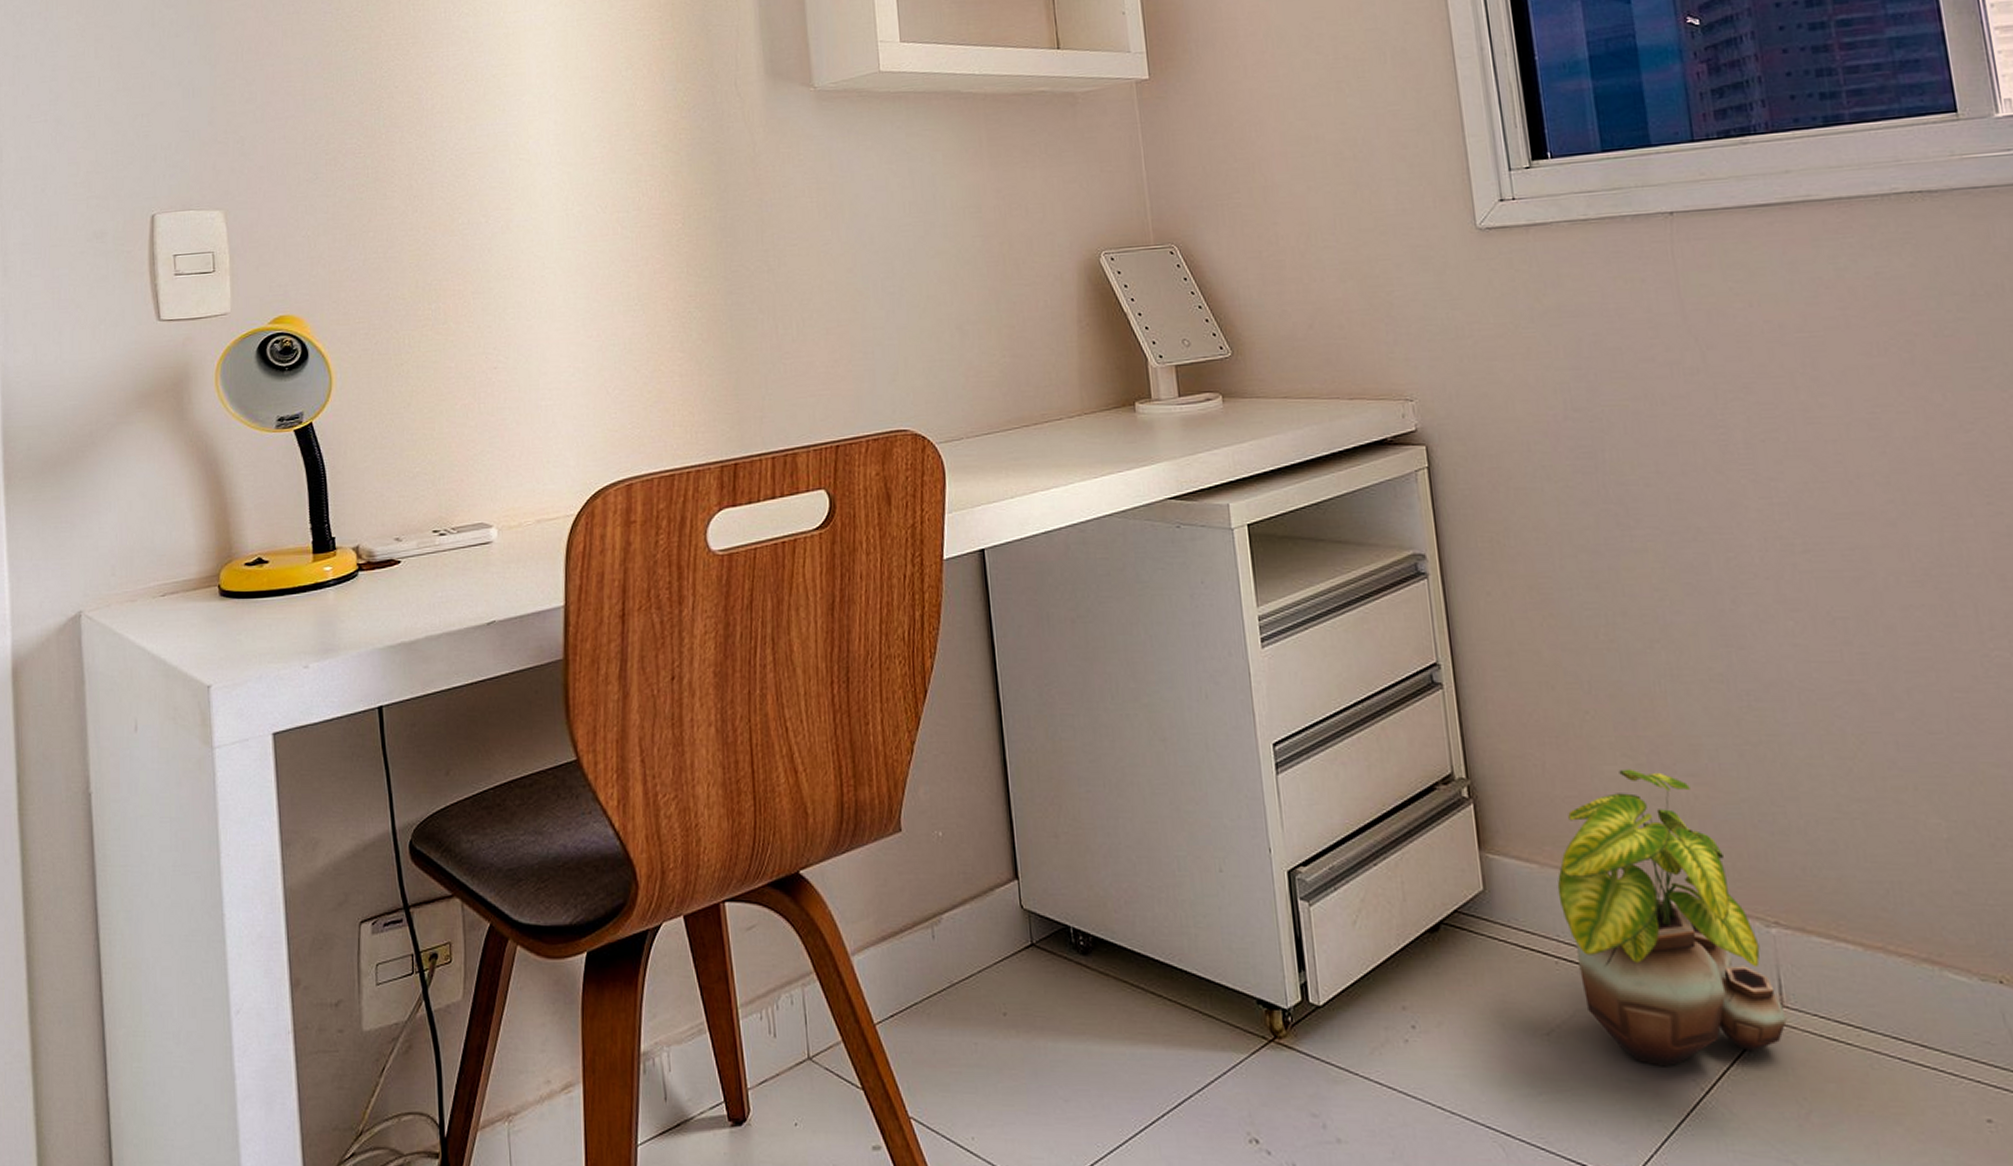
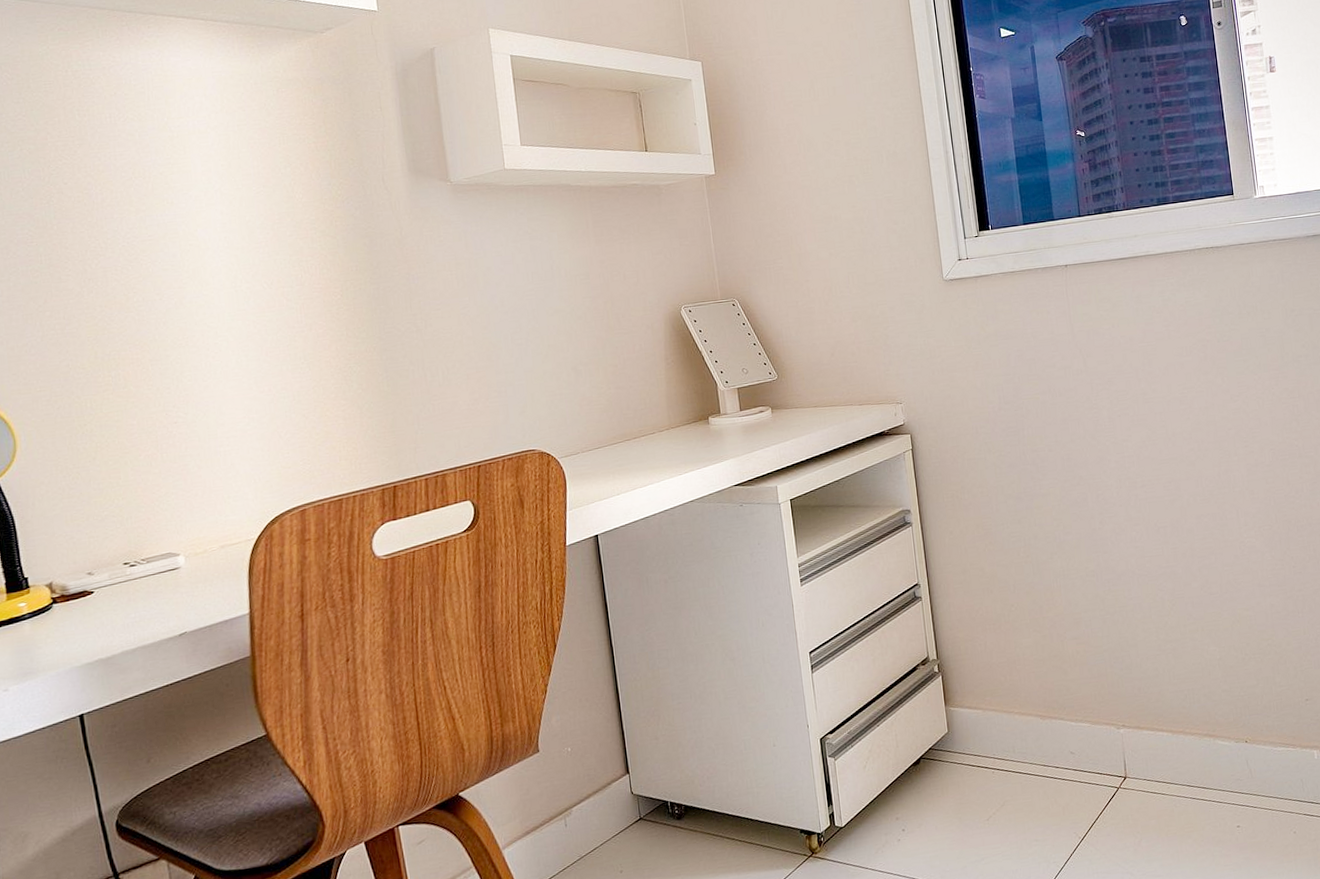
potted plant: present [1557,769,1787,1067] -> none [993,639,1129,828]

